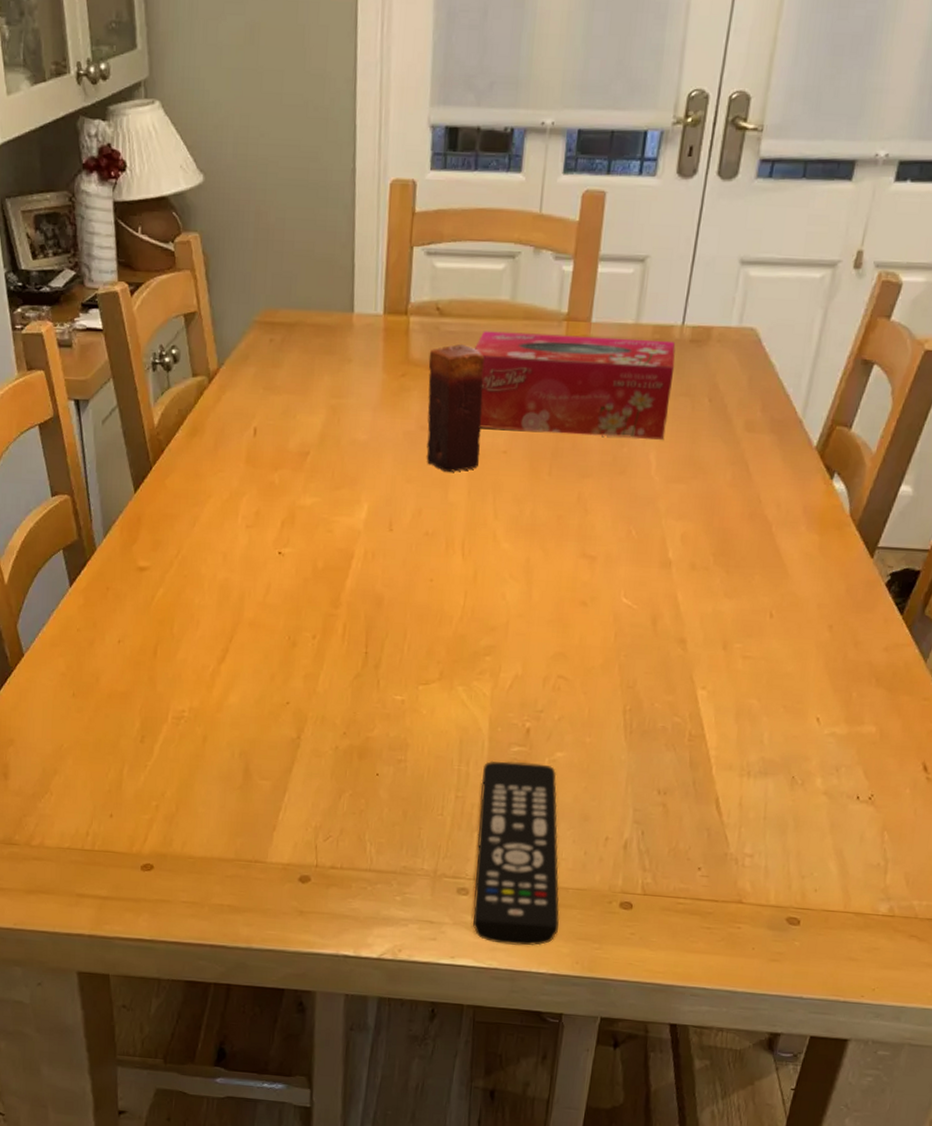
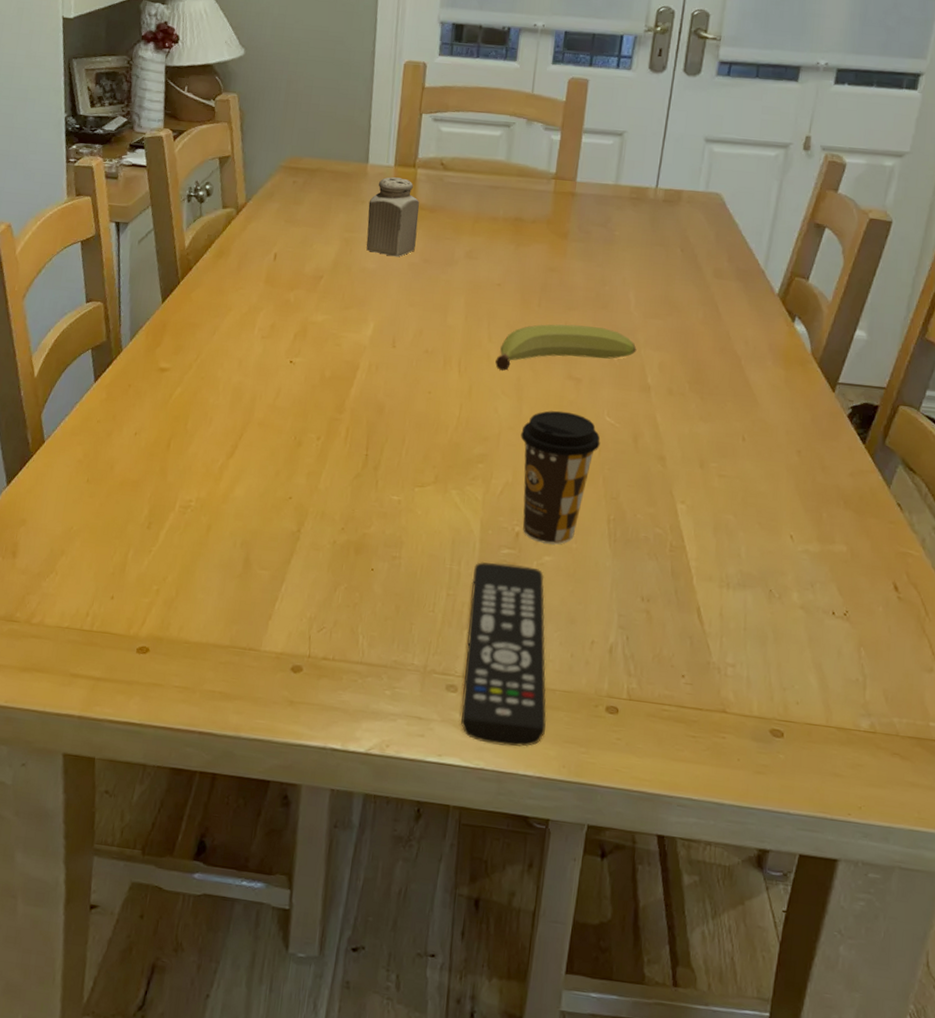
salt shaker: none [355,328,414,425] -> present [366,177,420,257]
candle: present [426,344,485,473] -> none [428,193,482,300]
tissue box: present [474,331,676,440] -> none [473,184,651,281]
fruit: none [502,494,657,551] -> present [495,324,637,371]
coffee cup: none [530,593,617,740] -> present [521,410,601,545]

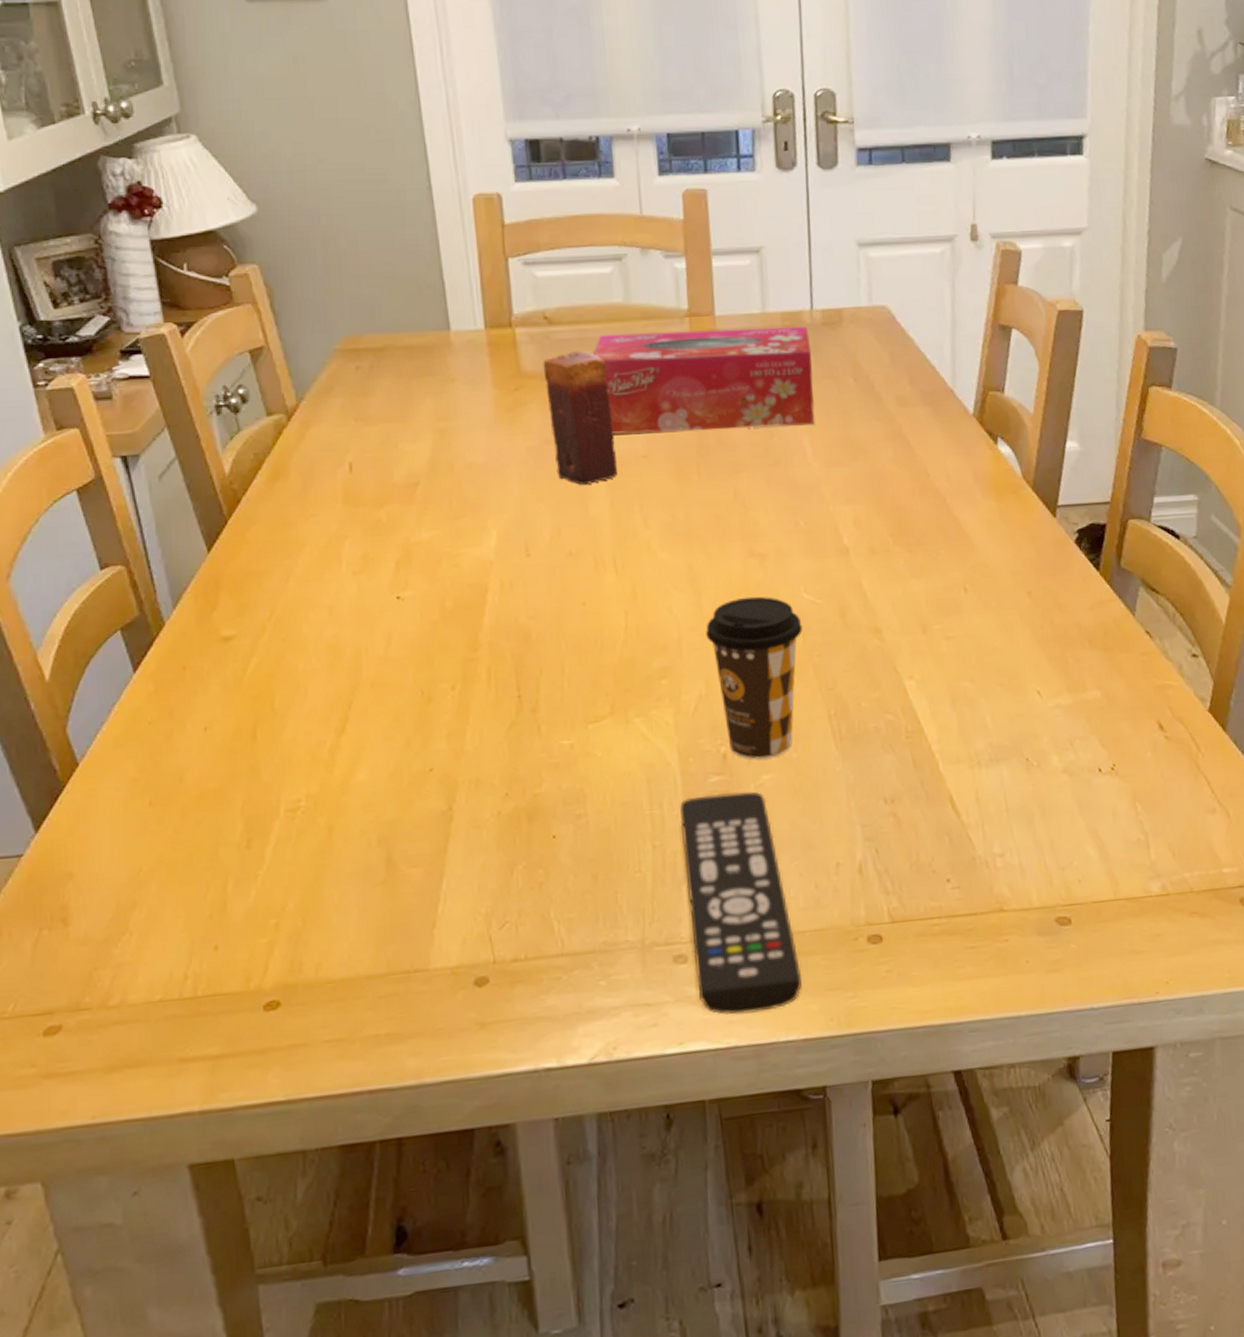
salt shaker: present [366,177,420,257] -> none [460,342,531,443]
candle: none [428,193,482,300] -> present [543,351,618,486]
tissue box: none [473,184,651,281] -> present [592,326,815,434]
fruit: present [495,324,637,371] -> none [658,488,825,561]

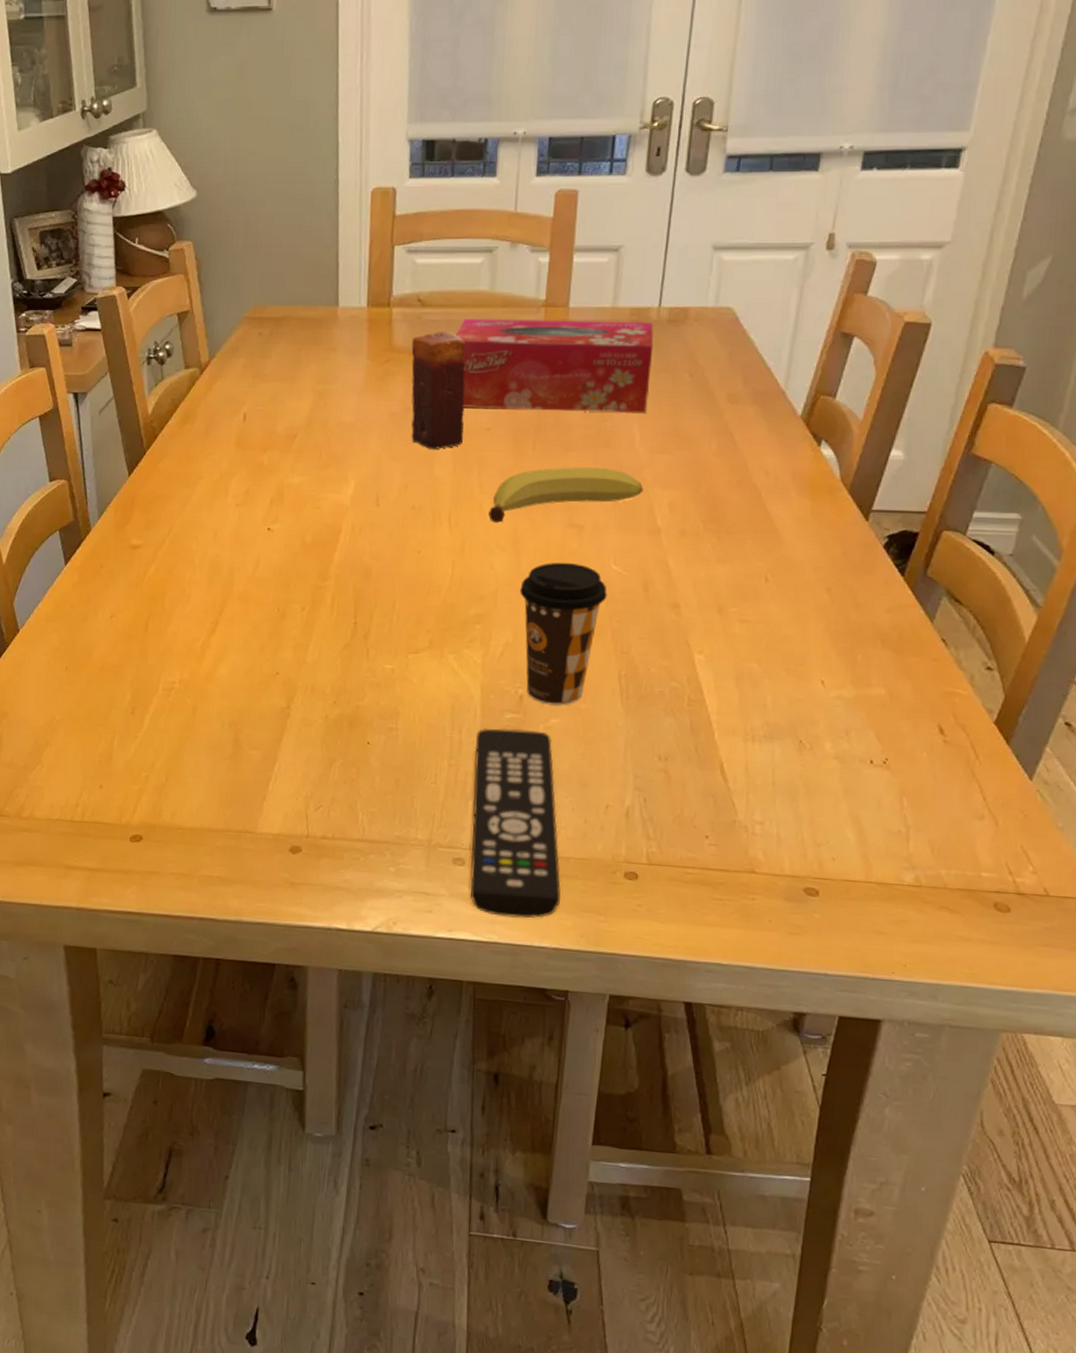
fruit: none [658,488,825,561] -> present [488,467,644,523]

